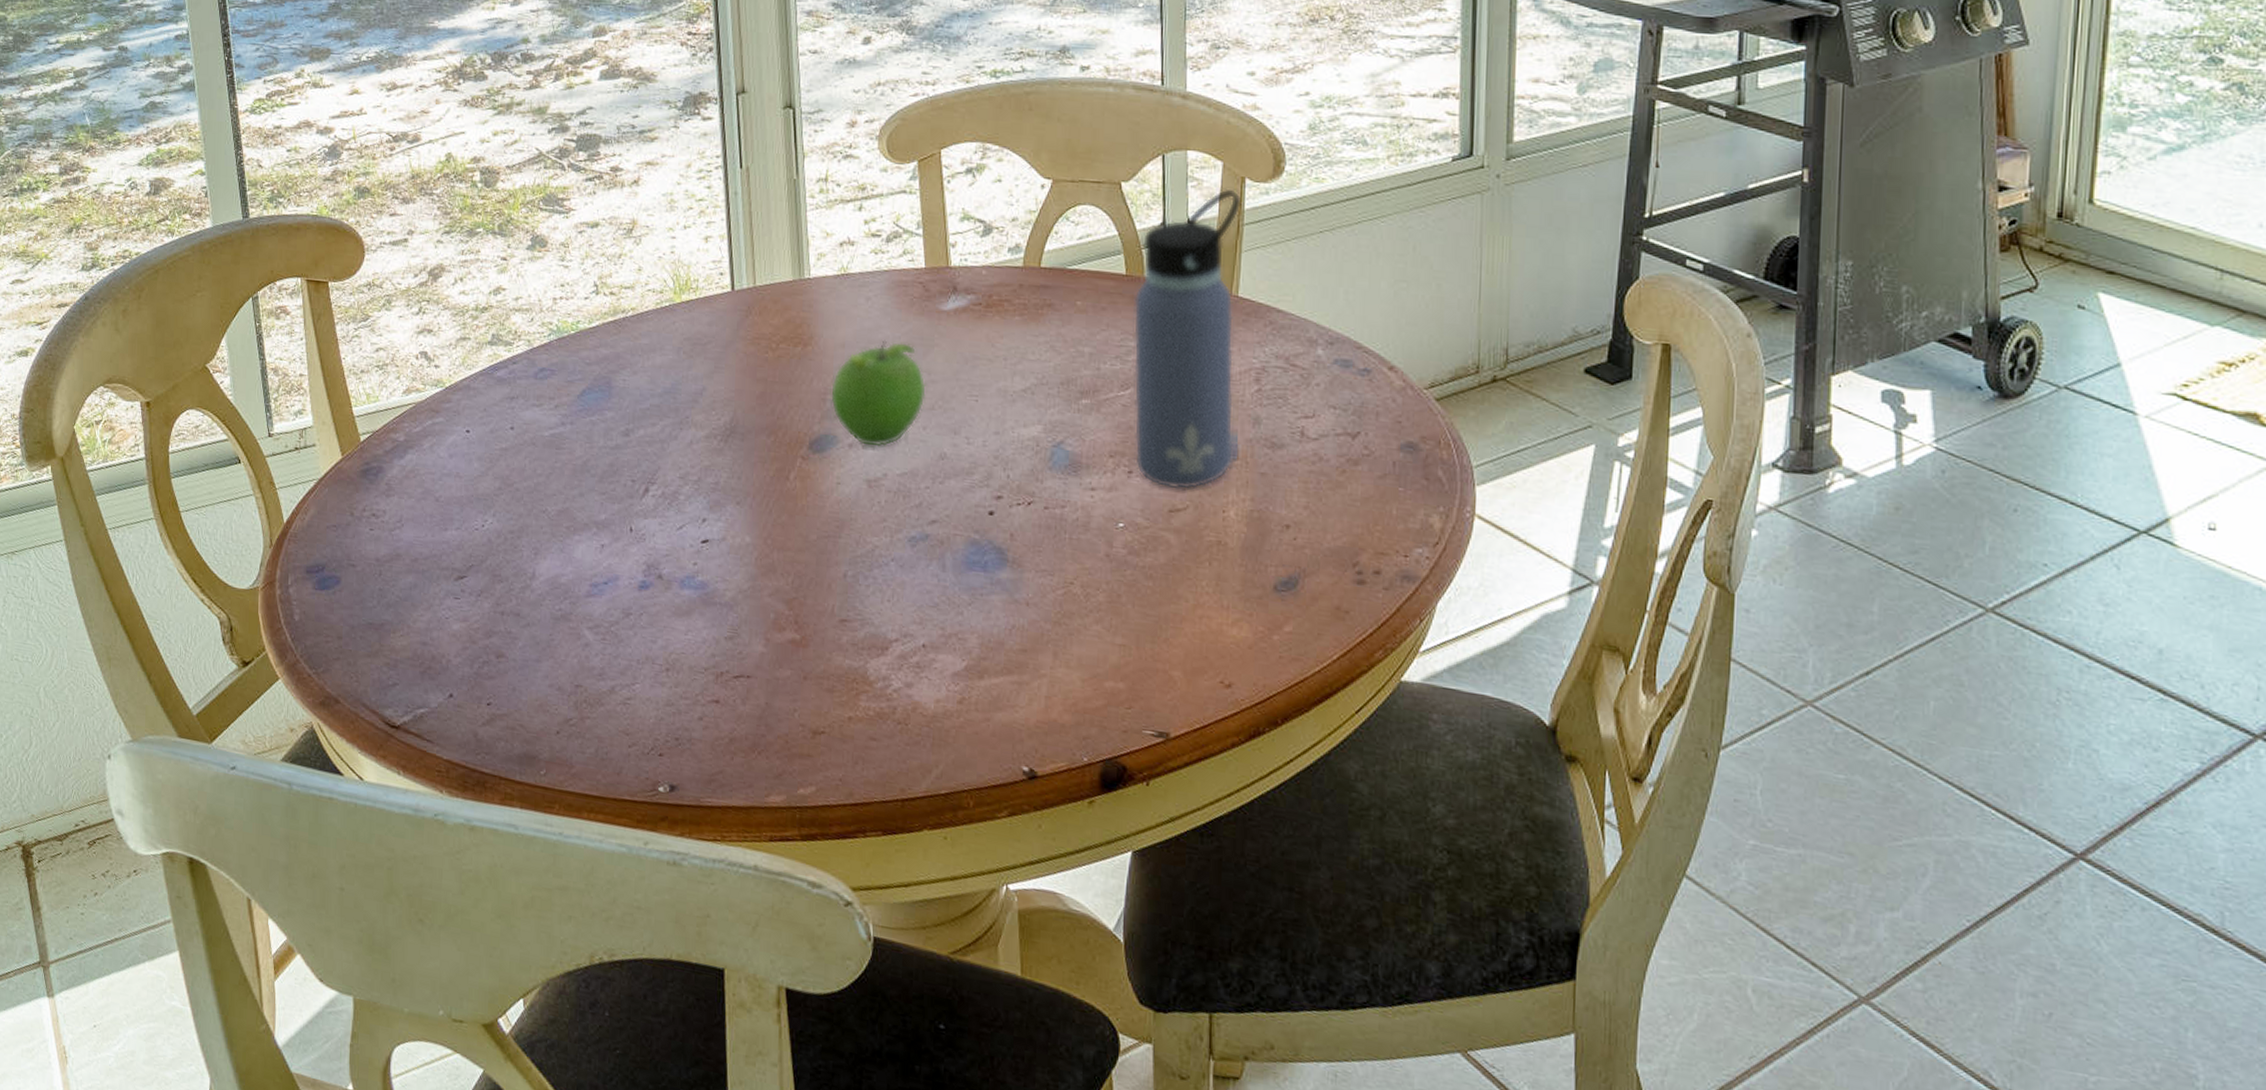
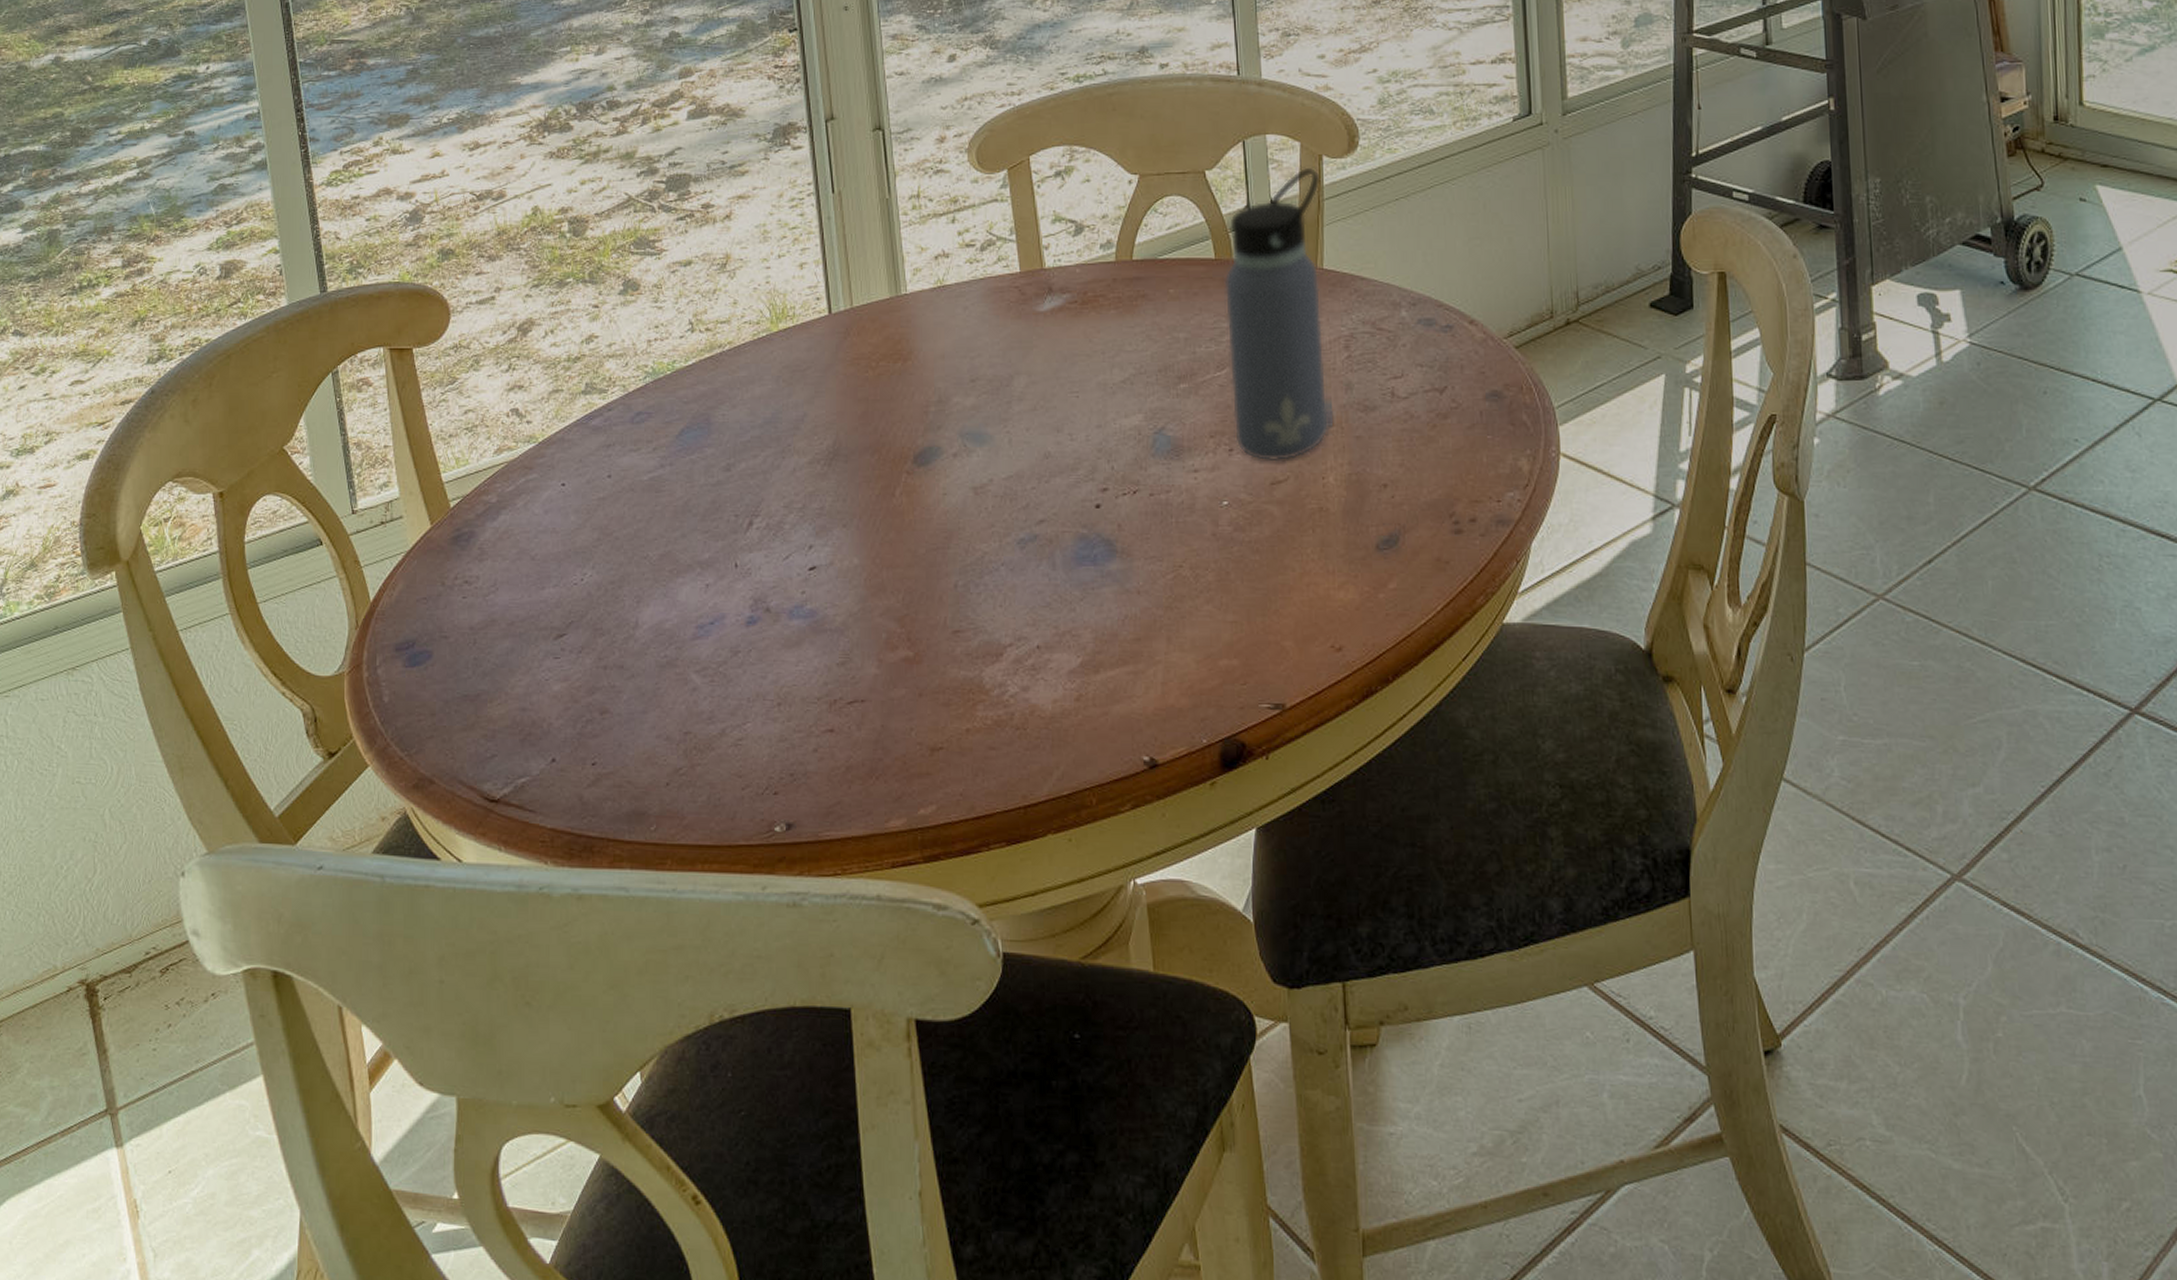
fruit: present [830,340,926,448] -> none [932,346,1027,455]

